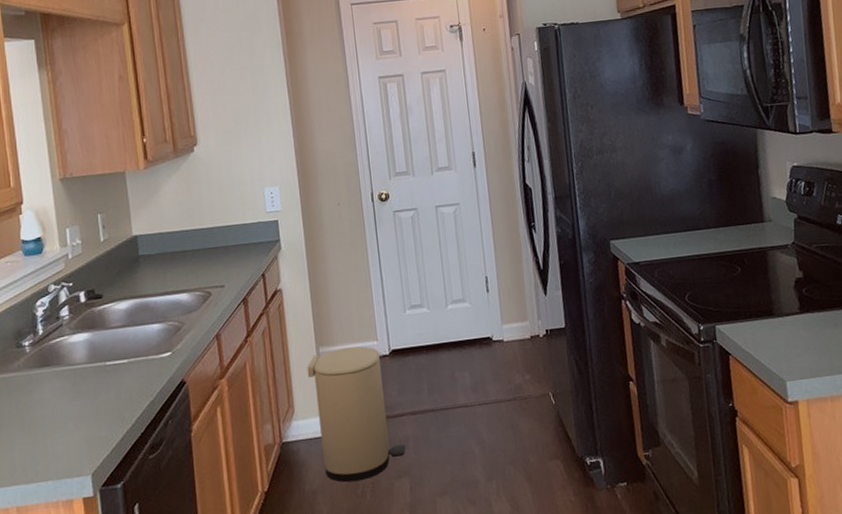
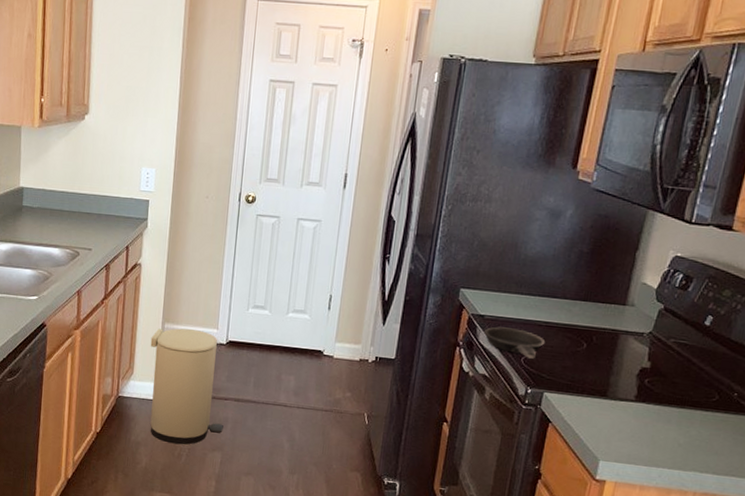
frying pan: none [643,268,703,296] -> present [484,326,546,360]

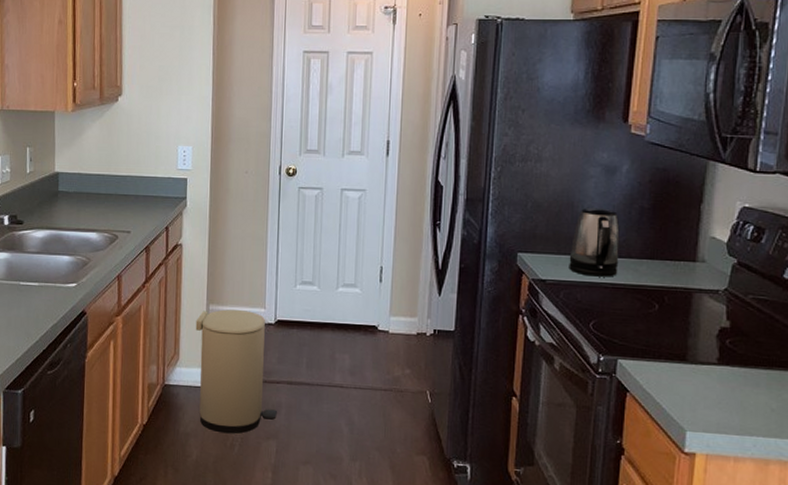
frying pan: present [484,326,546,360] -> none [547,291,614,325]
kettle: none [507,248,559,316] -> present [569,207,620,277]

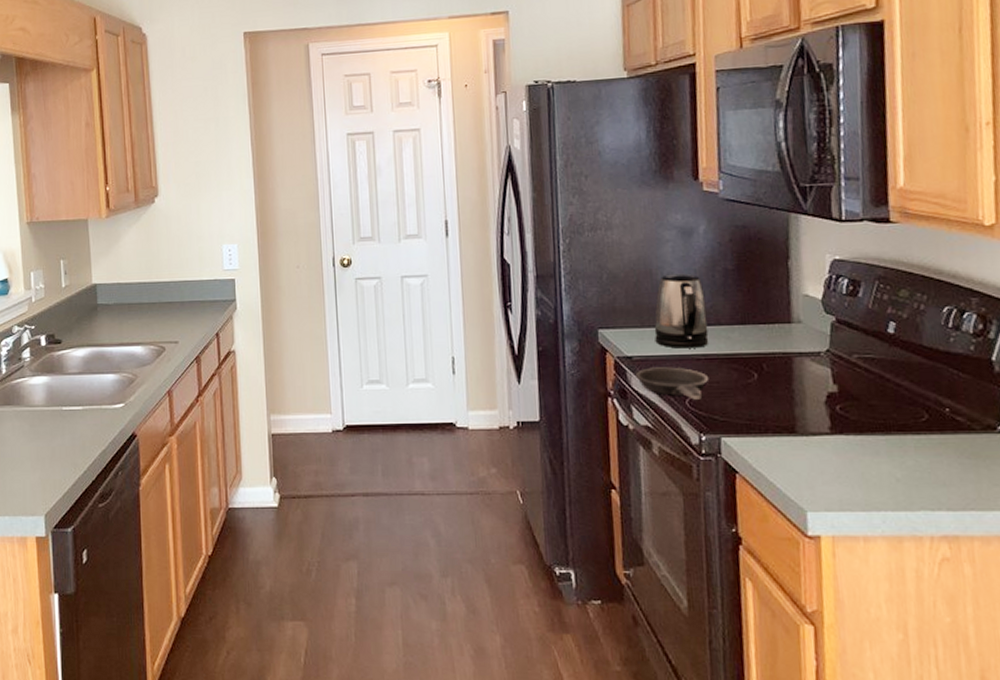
pedal bin: present [195,309,277,434] -> none [257,418,355,558]
frying pan: none [547,291,614,325] -> present [636,367,709,401]

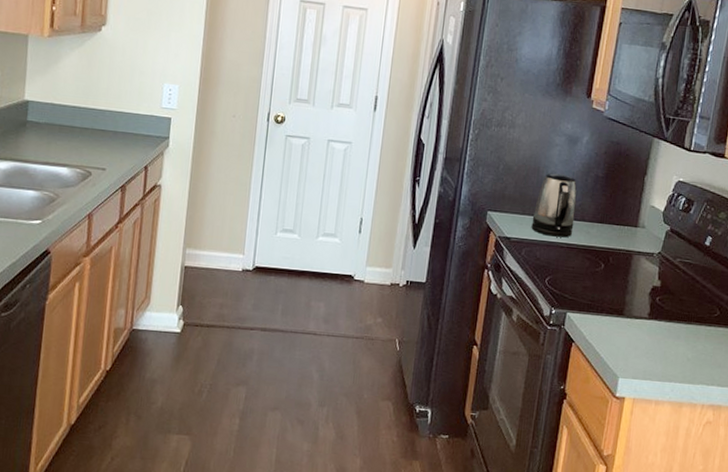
frying pan: present [636,367,709,401] -> none [510,248,567,281]

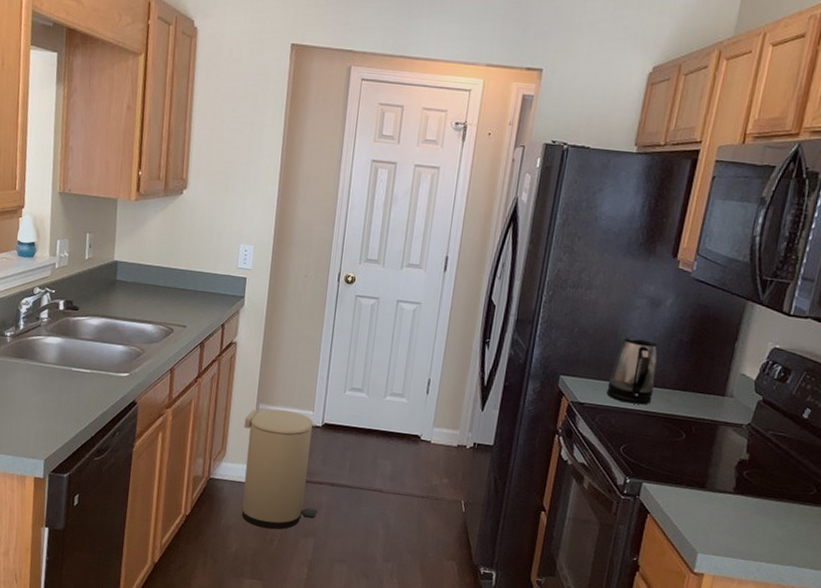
pedal bin: none [168,254,249,380] -> present [241,409,317,530]

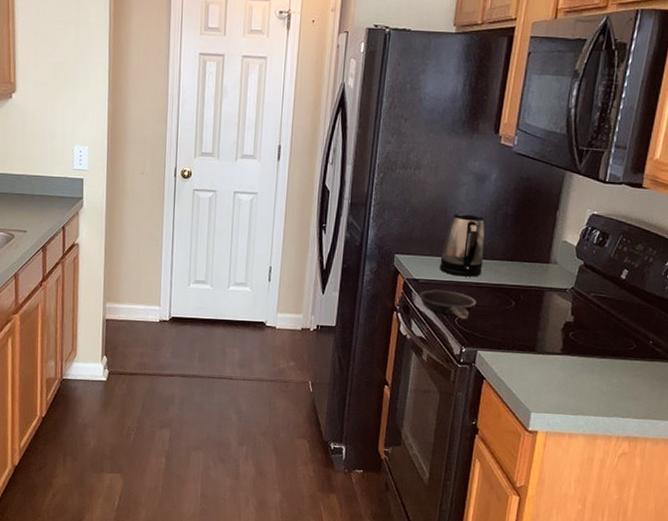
pedal bin: present [241,409,317,530] -> none [92,307,171,424]
frying pan: none [583,415,645,449] -> present [419,290,477,320]

